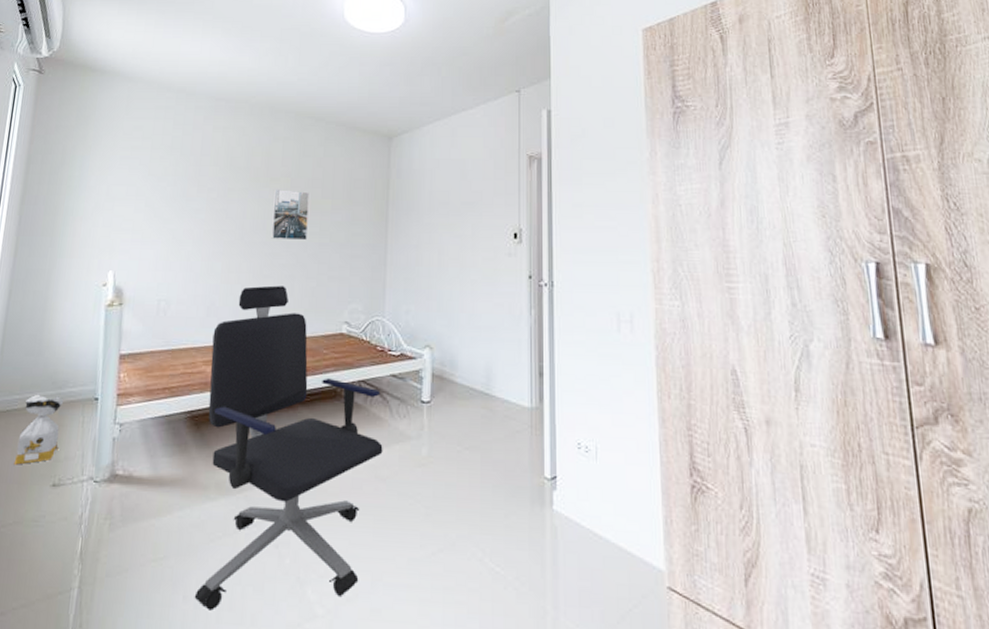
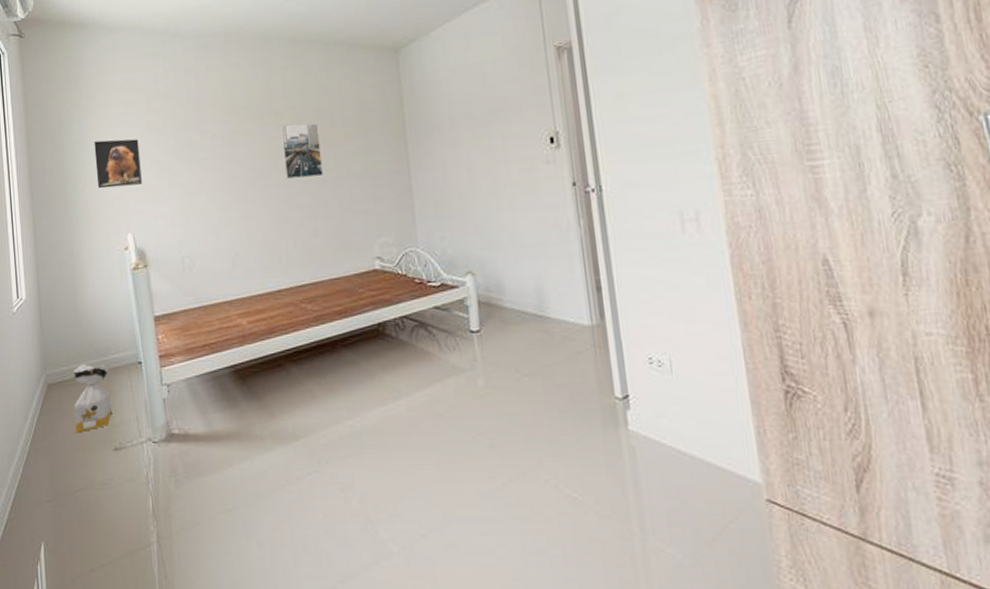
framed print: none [88,179,137,225] -> present [94,139,142,189]
office chair: present [194,285,383,611] -> none [242,227,437,555]

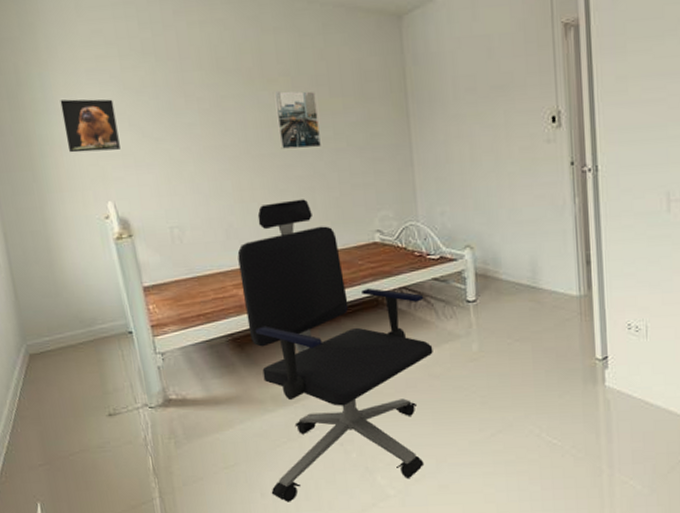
bag: present [73,363,113,433] -> none [57,333,105,401]
office chair: none [242,227,437,555] -> present [237,199,433,502]

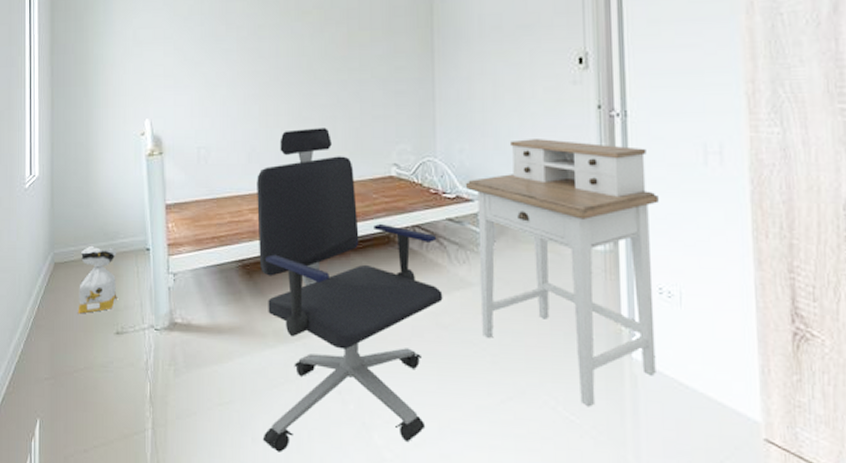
bag: none [57,333,105,401] -> present [77,245,117,314]
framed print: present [60,99,120,153] -> none [118,23,163,72]
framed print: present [274,90,321,149] -> none [307,22,346,78]
desk: none [449,197,627,431] -> present [466,139,659,407]

